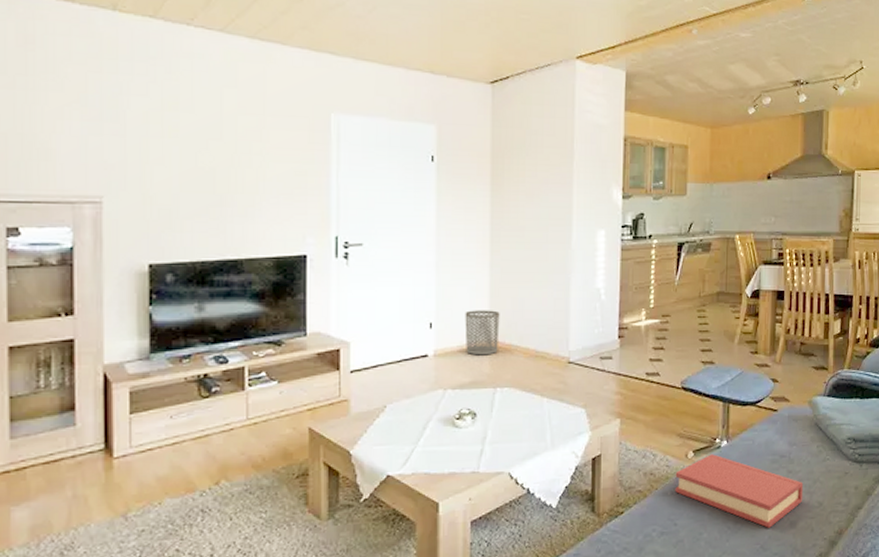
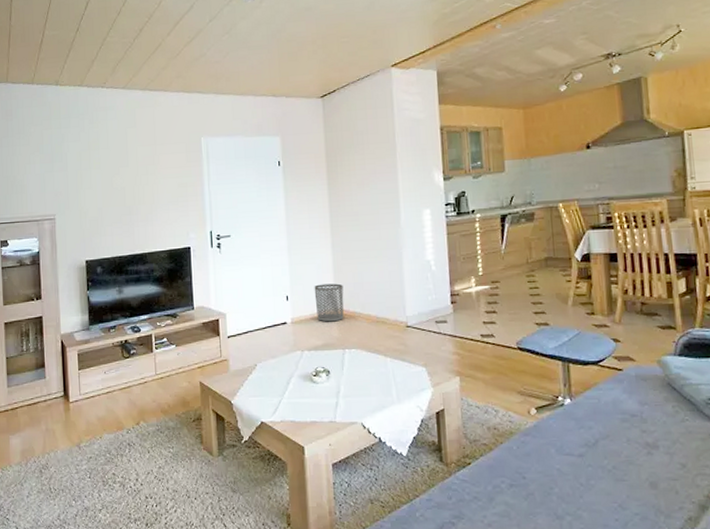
hardback book: present [675,454,804,528] -> none [519,411,662,487]

